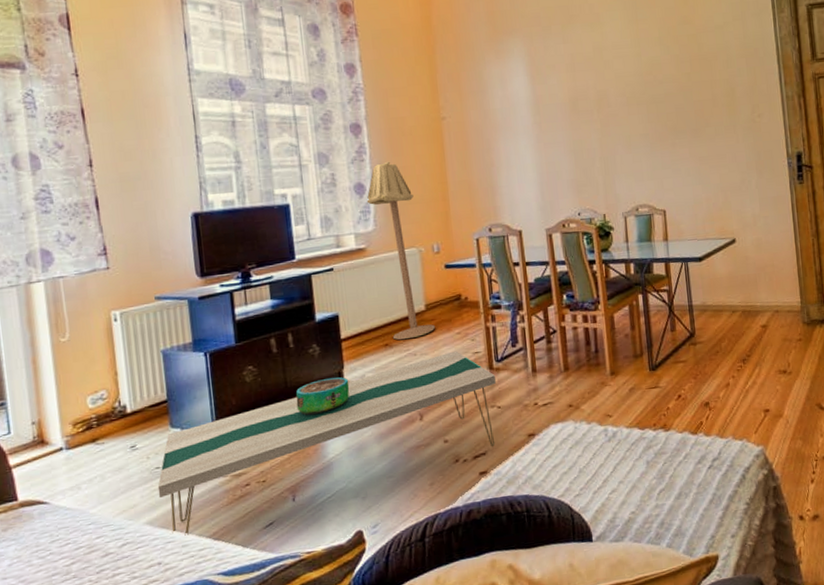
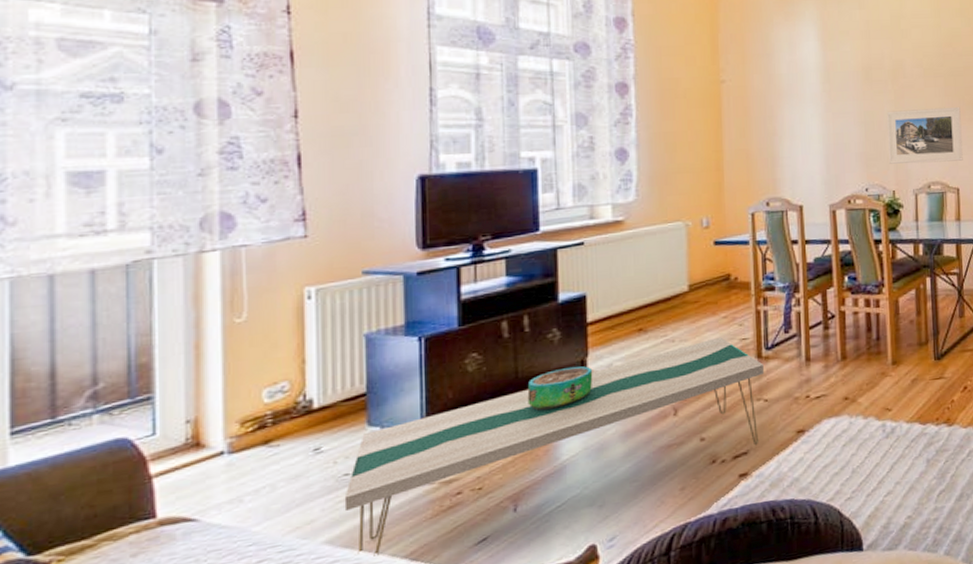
floor lamp: present [366,161,436,340] -> none [629,125,699,325]
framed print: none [594,132,668,189] -> present [887,106,963,164]

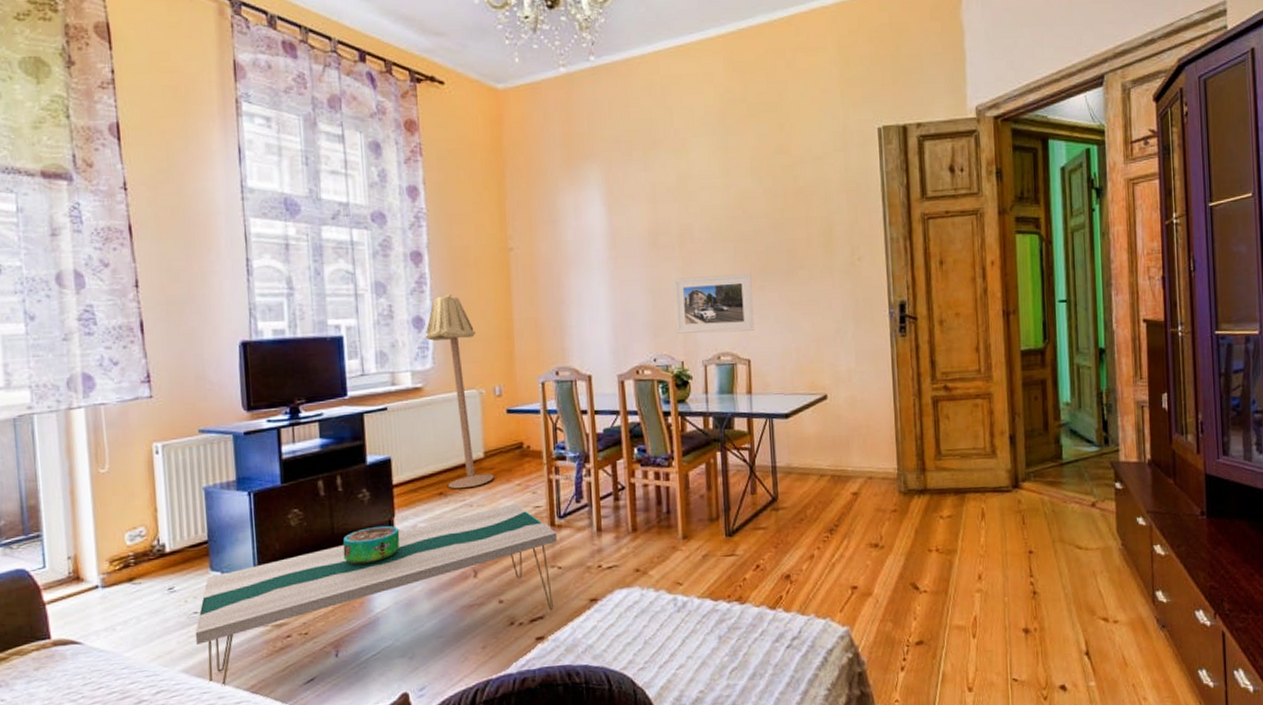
floor lamp: none [629,125,699,325] -> present [425,294,495,489]

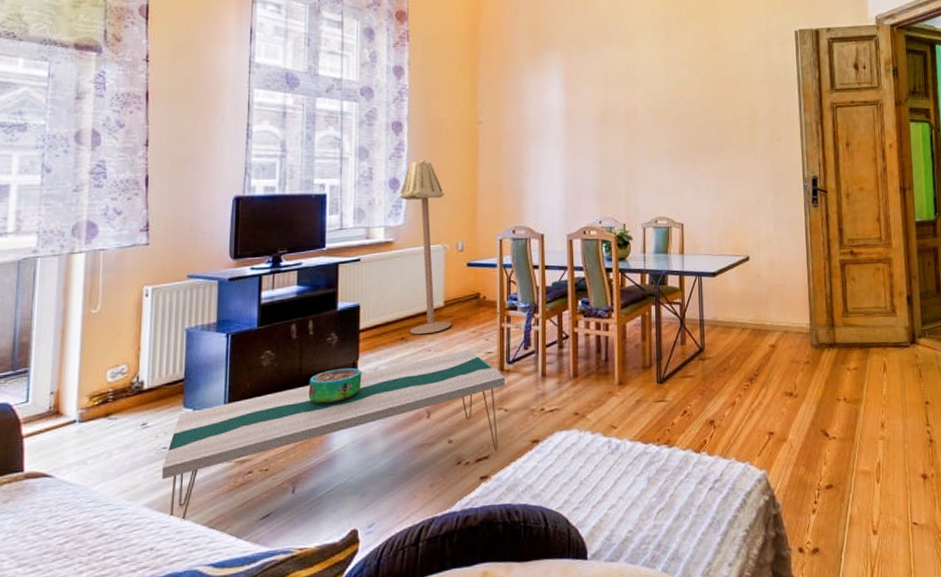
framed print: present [675,273,754,334] -> none [620,148,688,200]

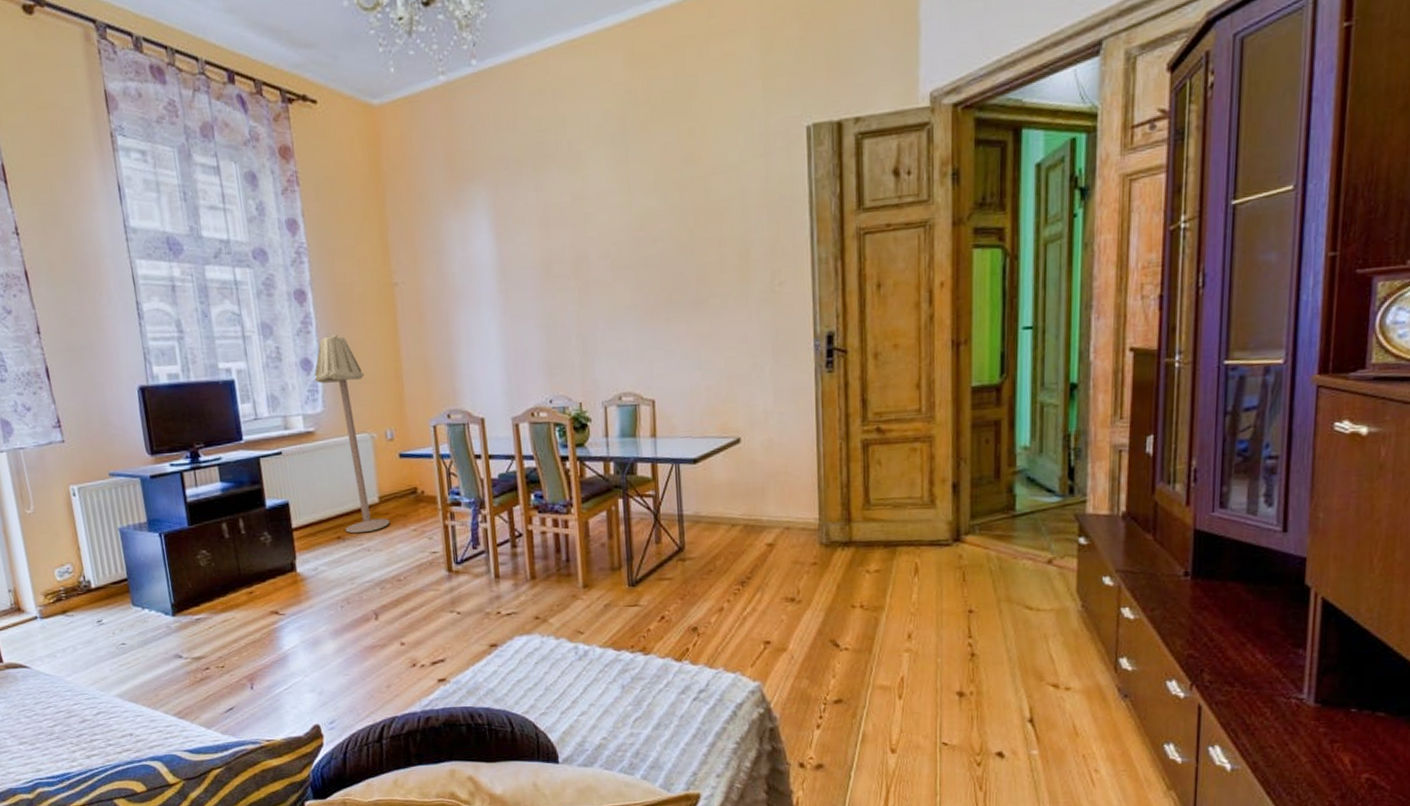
coffee table: present [161,349,505,521] -> none [124,549,455,711]
decorative bowl: present [308,367,362,405] -> none [249,568,303,606]

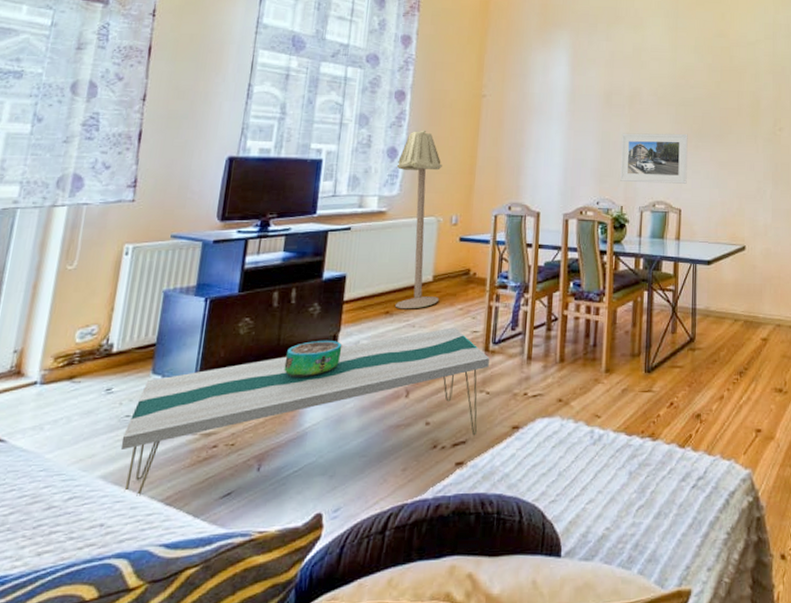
coffee table: none [124,549,455,711] -> present [120,327,489,496]
decorative bowl: none [249,568,303,606] -> present [284,340,342,379]
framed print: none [571,303,659,373] -> present [620,133,688,184]

